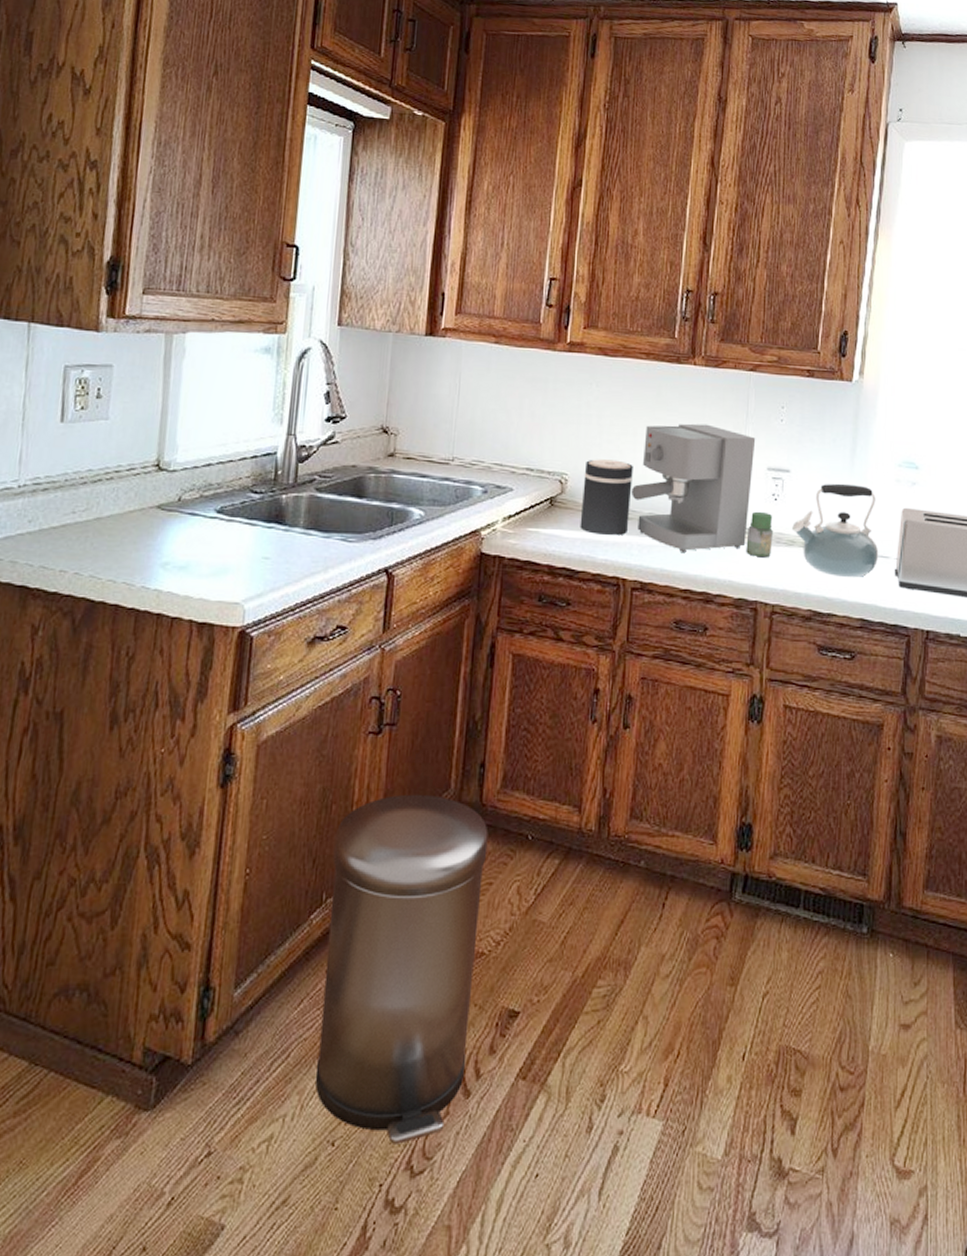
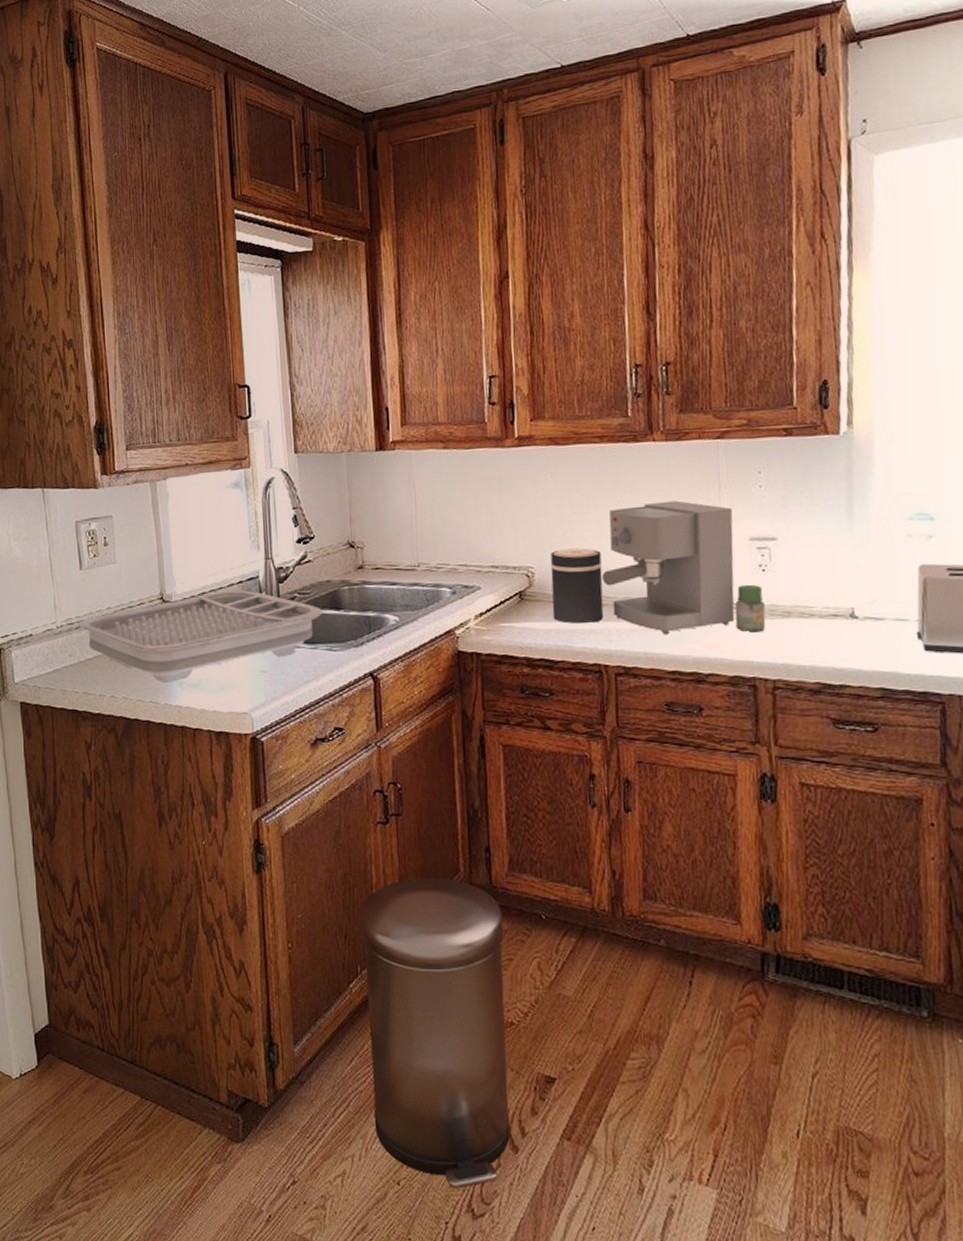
dish rack: none [47,464,343,564] -> present [78,590,322,684]
kettle: present [792,483,879,578] -> none [786,545,896,646]

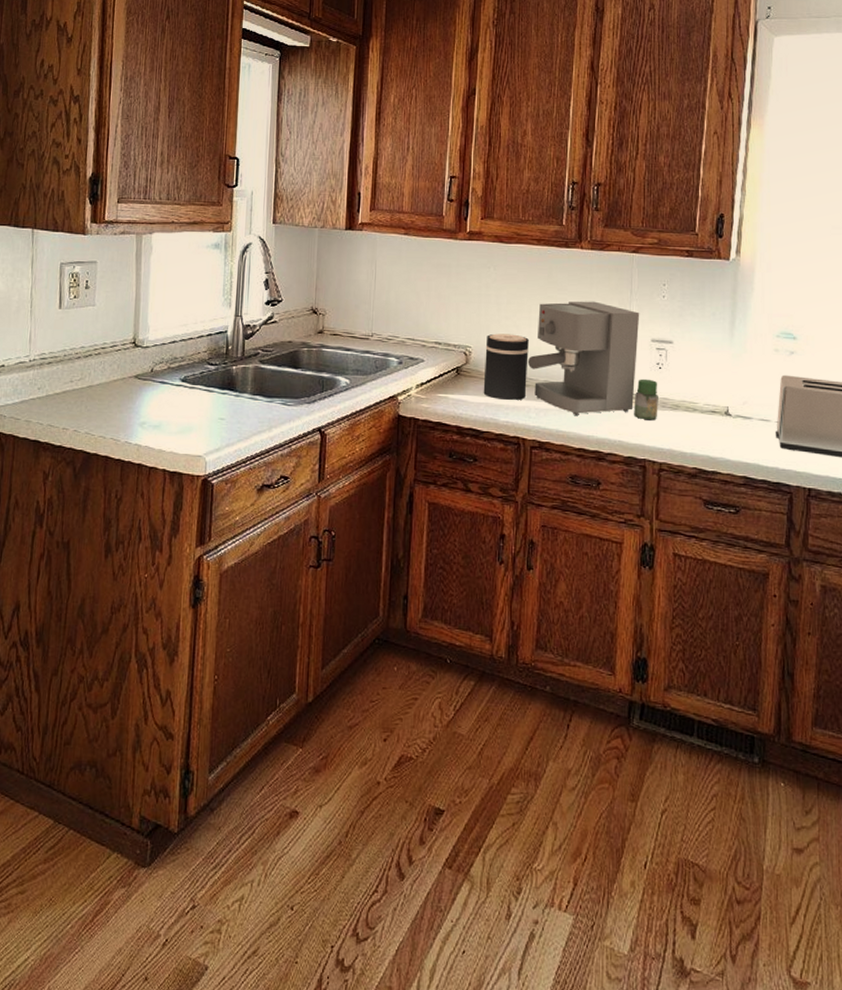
dish rack: present [78,590,322,684] -> none [51,341,282,423]
pedal bin: present [360,877,511,1189] -> none [276,619,413,914]

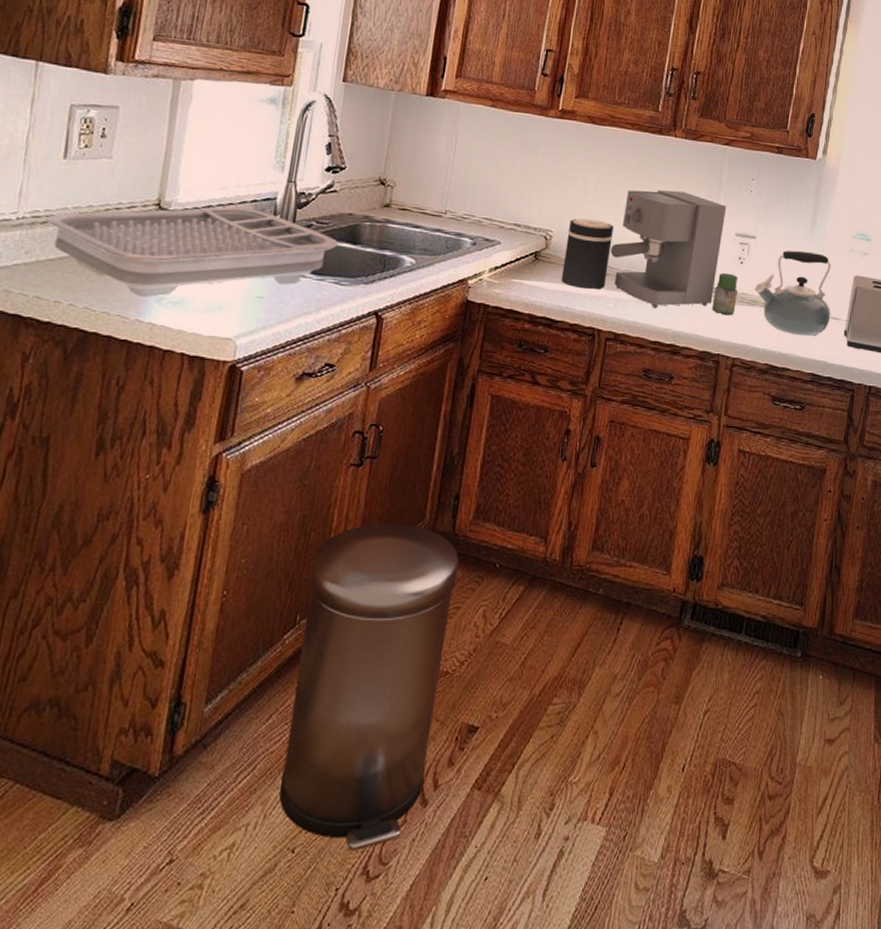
dish rack: none [51,341,282,423] -> present [46,207,338,298]
pedal bin: none [276,619,413,914] -> present [279,523,459,851]
kettle: none [676,353,760,440] -> present [755,250,831,337]

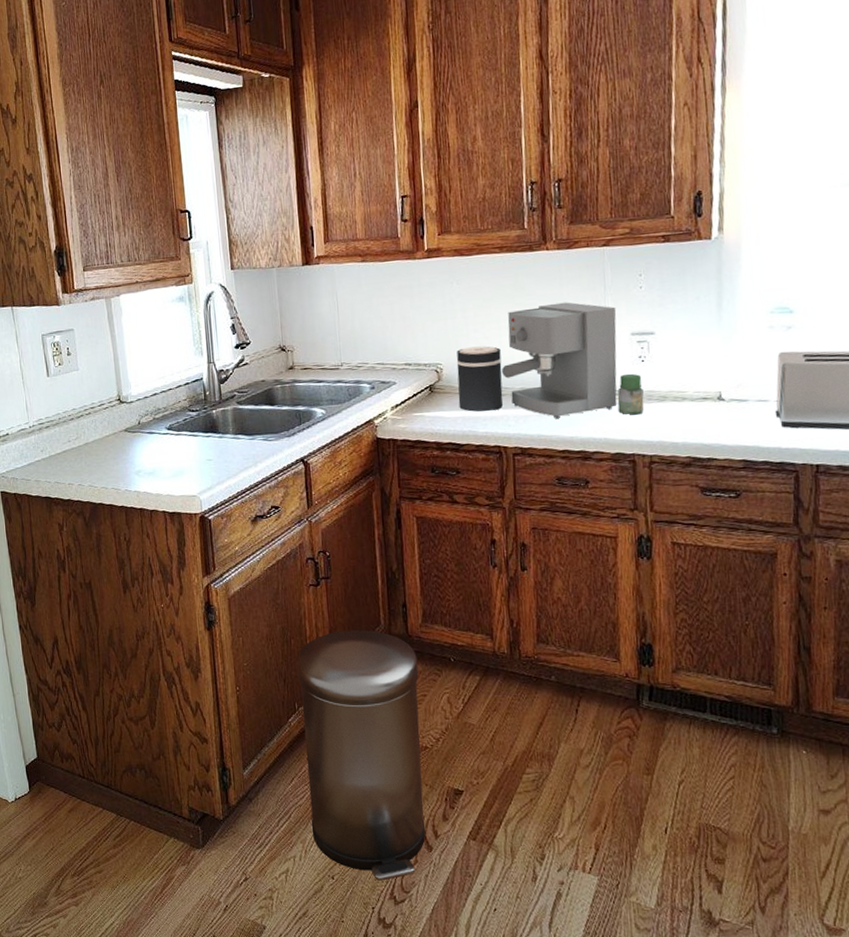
dish rack: present [46,207,338,298] -> none [48,390,259,473]
kettle: present [755,250,831,337] -> none [662,337,757,425]

